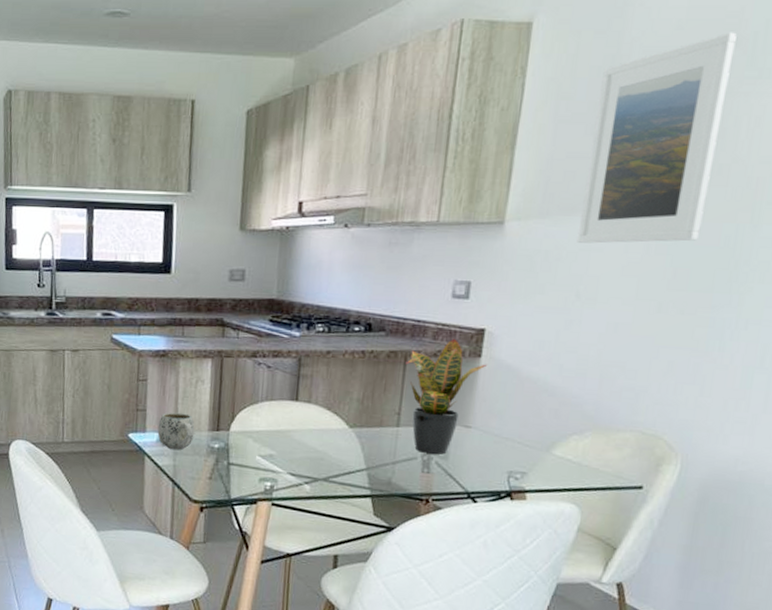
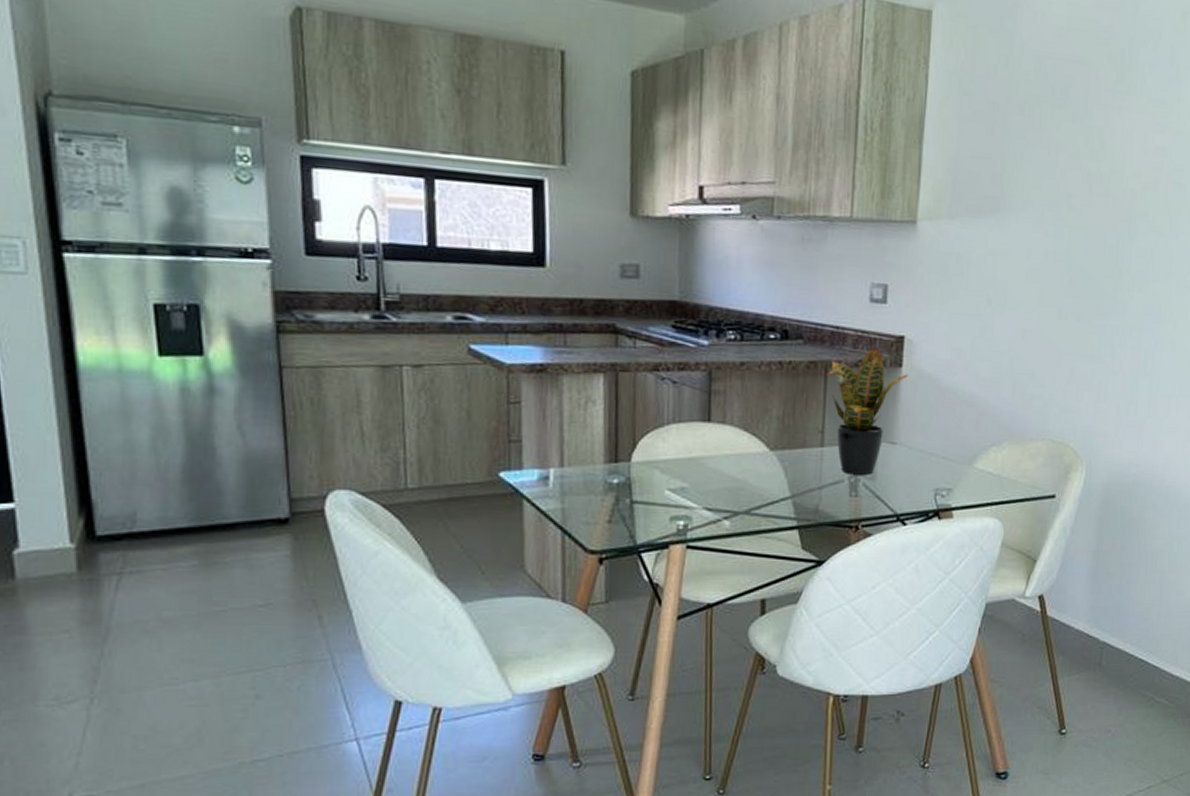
mug: present [157,412,195,450] -> none [538,442,587,489]
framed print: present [576,32,737,244] -> none [984,46,1108,249]

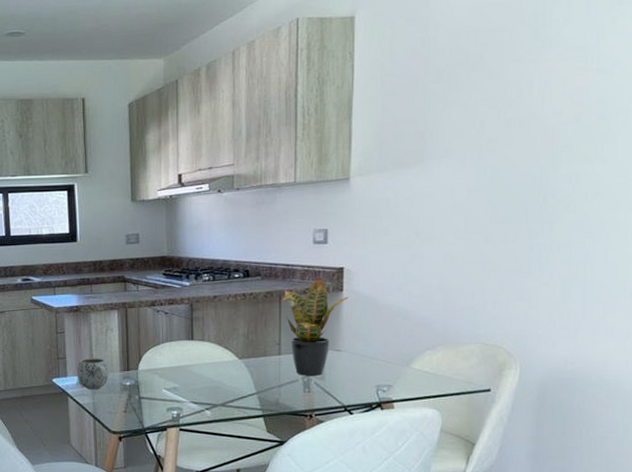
mug: none [538,442,587,489] -> present [77,358,108,389]

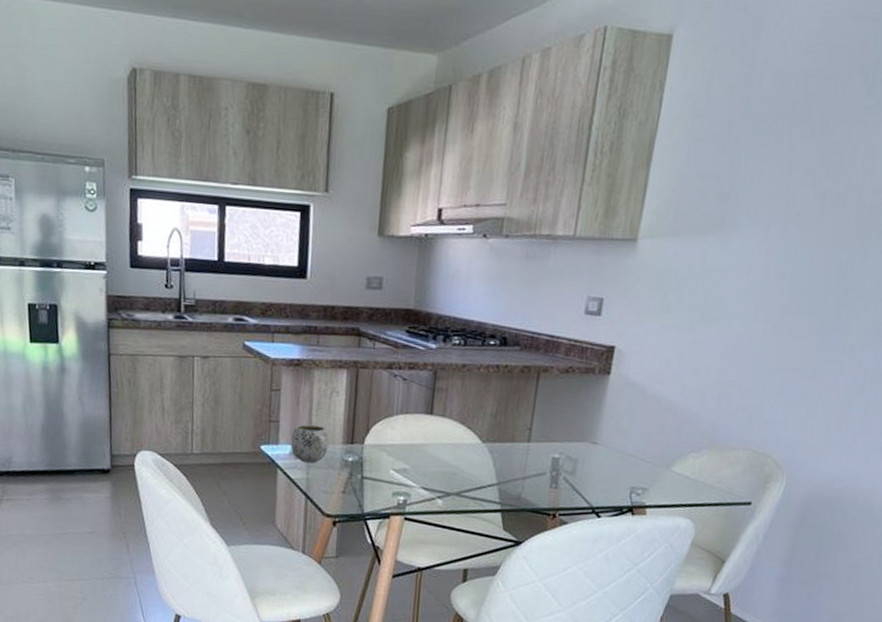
potted plant: present [280,277,348,376] -> none [538,355,615,470]

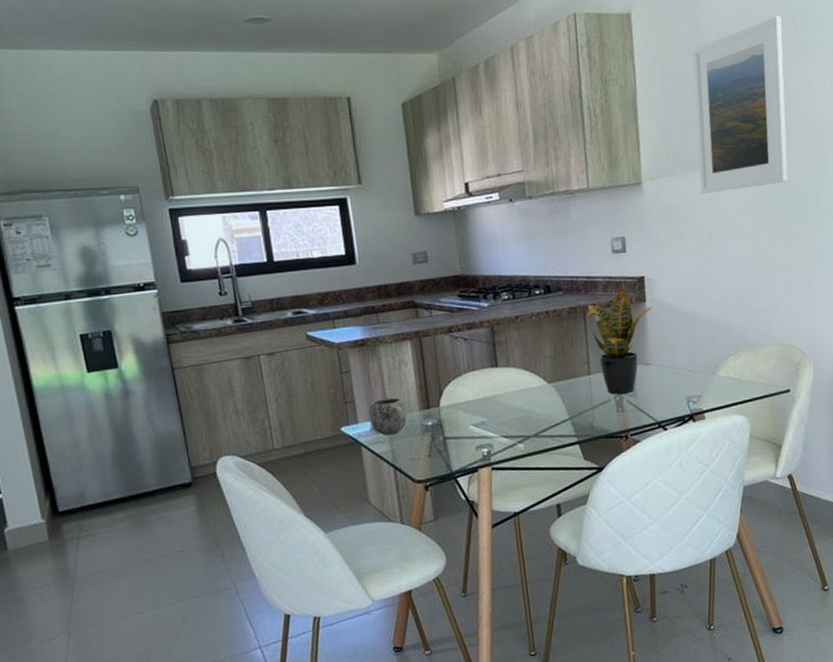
potted plant: none [538,355,615,470] -> present [585,288,652,394]
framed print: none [703,59,860,266] -> present [692,15,788,194]

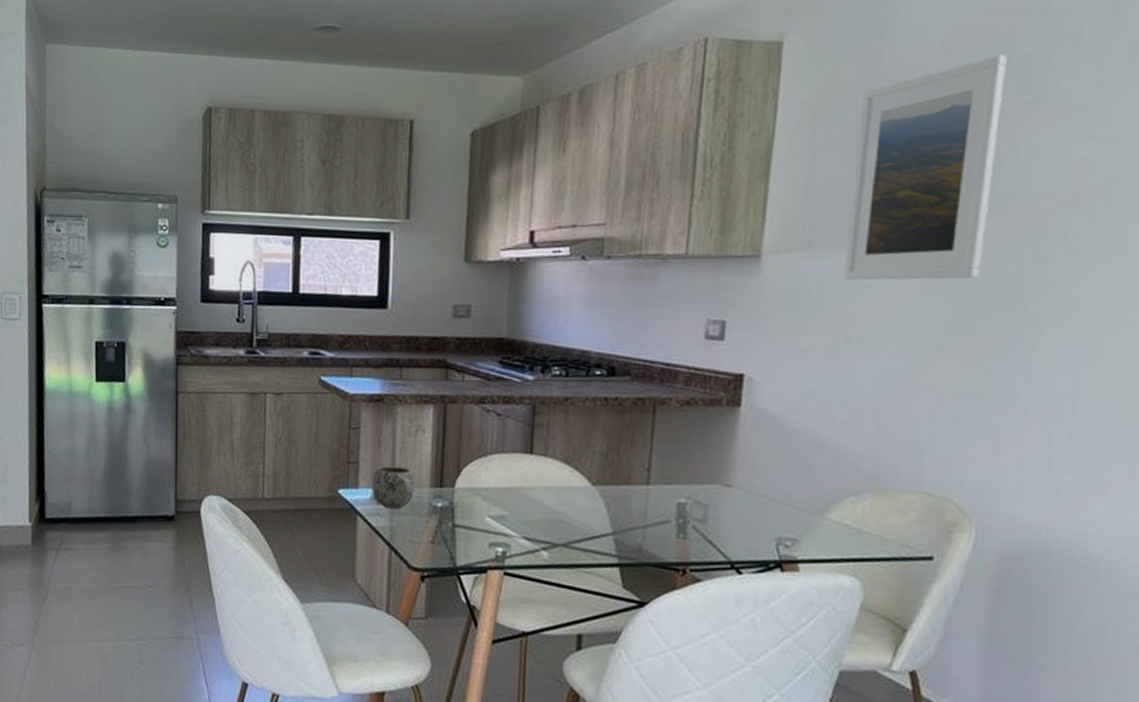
potted plant: present [585,288,652,394] -> none [654,384,747,517]

